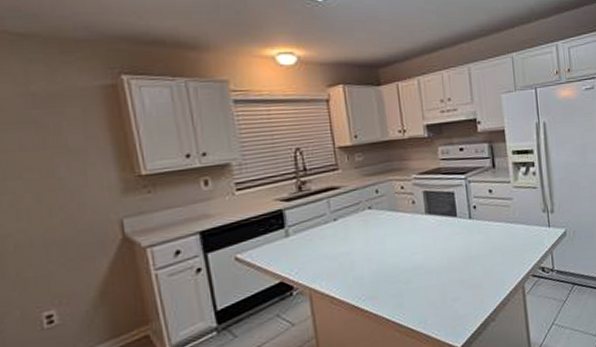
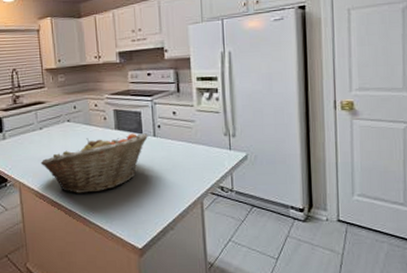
fruit basket: none [336,215,464,294] -> present [40,133,149,193]

